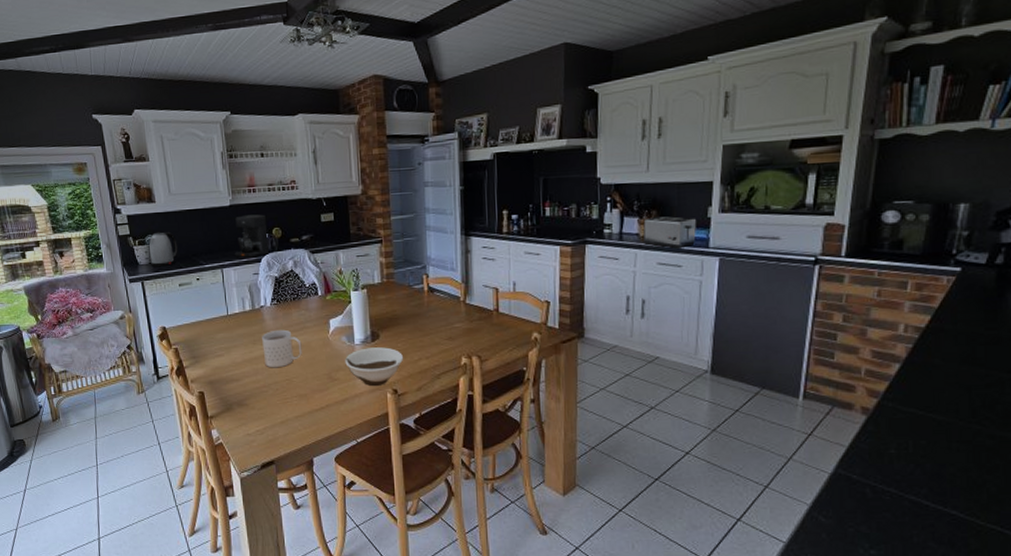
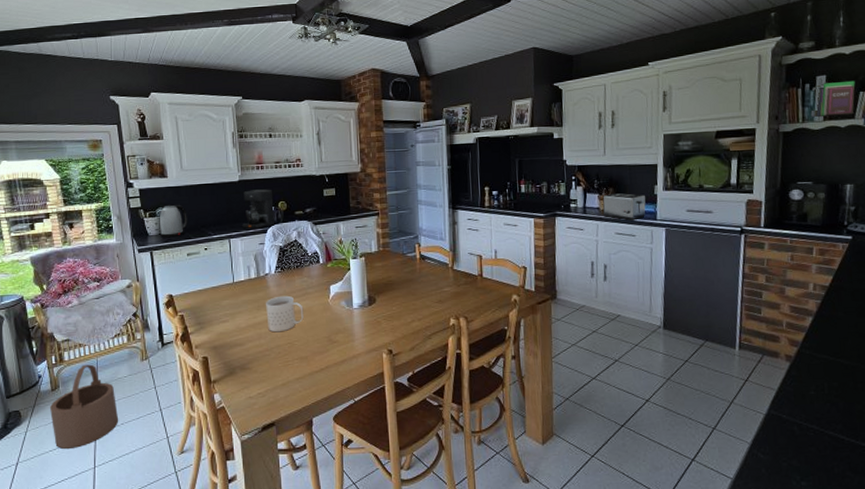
wooden bucket: none [52,396,118,478] -> present [50,364,118,449]
bowl: present [345,347,404,386] -> none [344,310,398,347]
books: none [919,70,984,121] -> present [810,80,855,118]

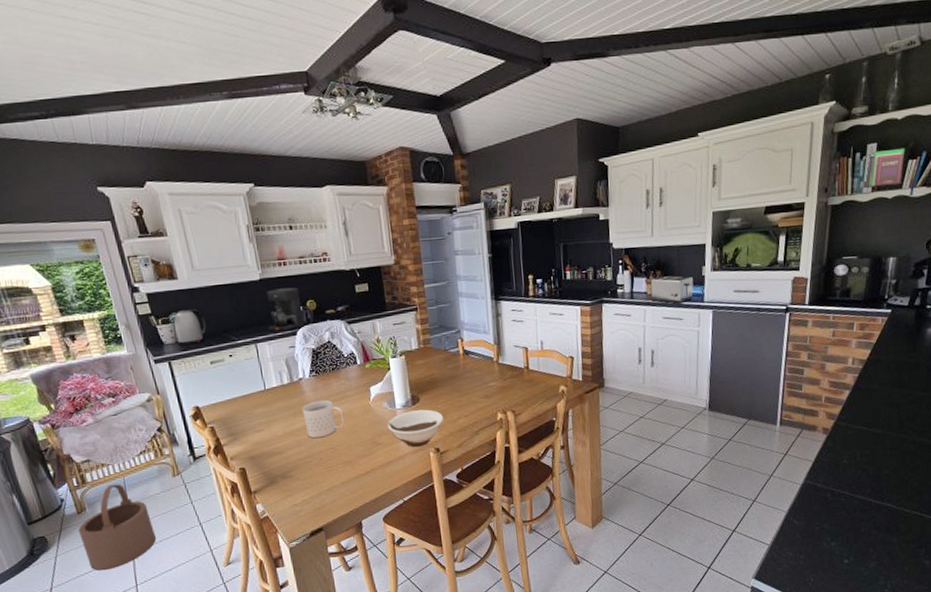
bowl: none [344,310,398,347] -> present [387,409,444,447]

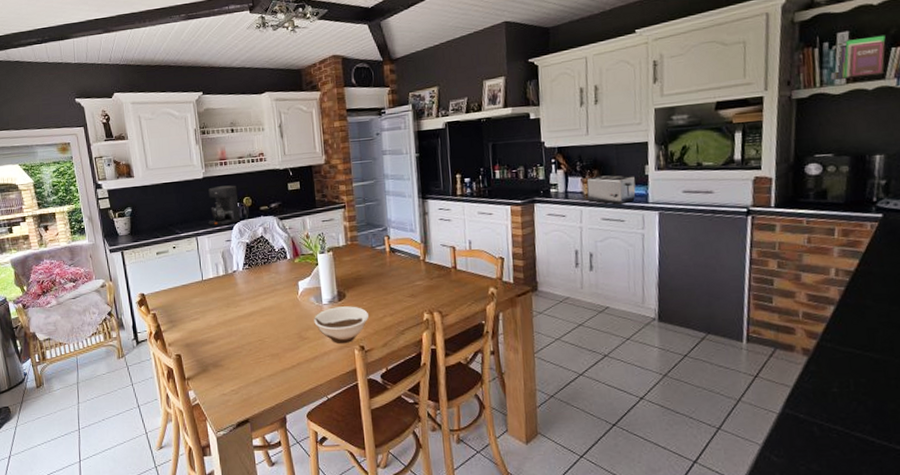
wooden bucket: present [78,484,156,570] -> none [36,362,99,443]
kettle: present [173,308,207,345] -> none [128,203,155,237]
mug: present [301,399,345,439] -> none [234,292,273,330]

